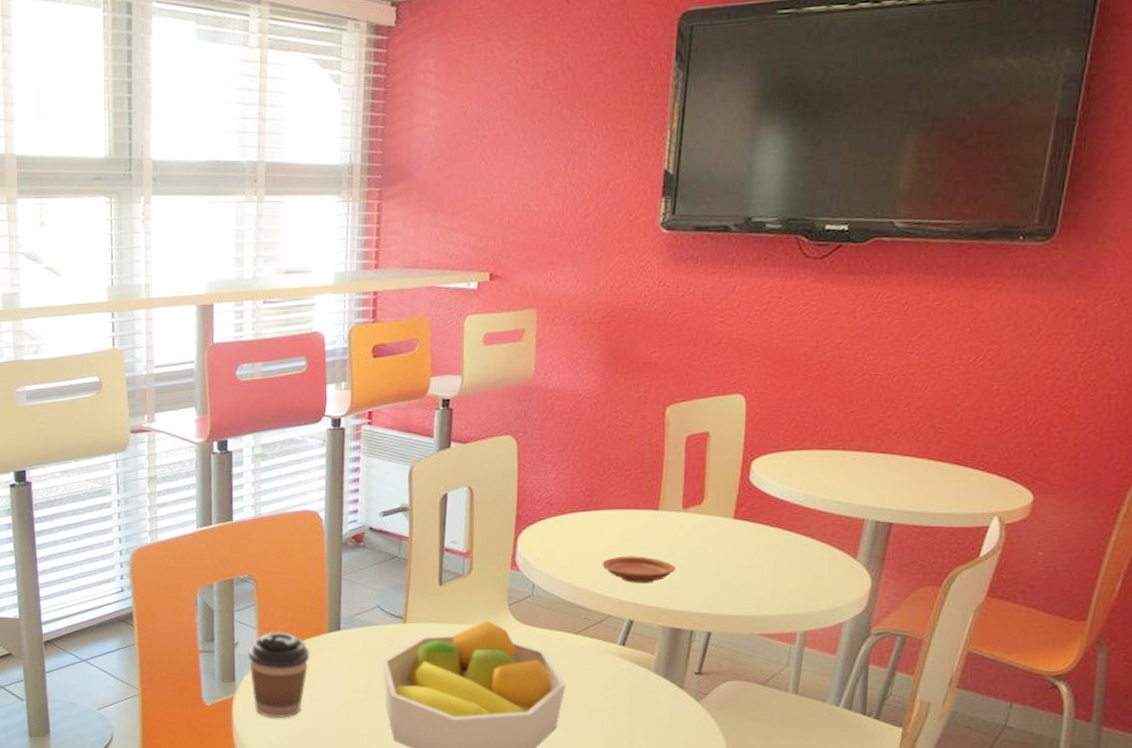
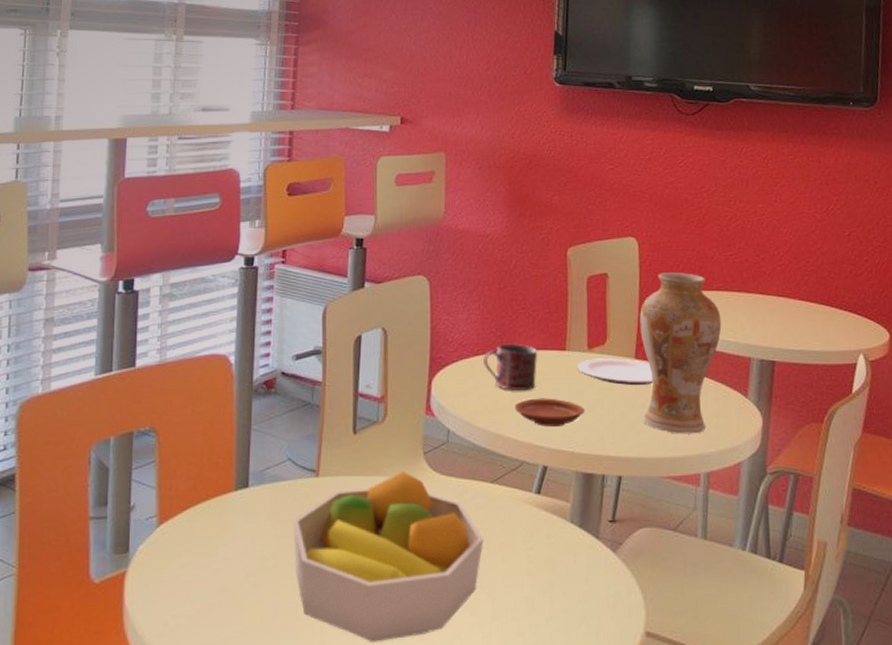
coffee cup: present [248,631,310,719] -> none [145,491,214,595]
mug: none [571,502,629,549] -> present [483,343,538,391]
plate: none [671,518,752,545] -> present [578,358,652,385]
vase: none [738,431,835,594] -> present [640,273,722,434]

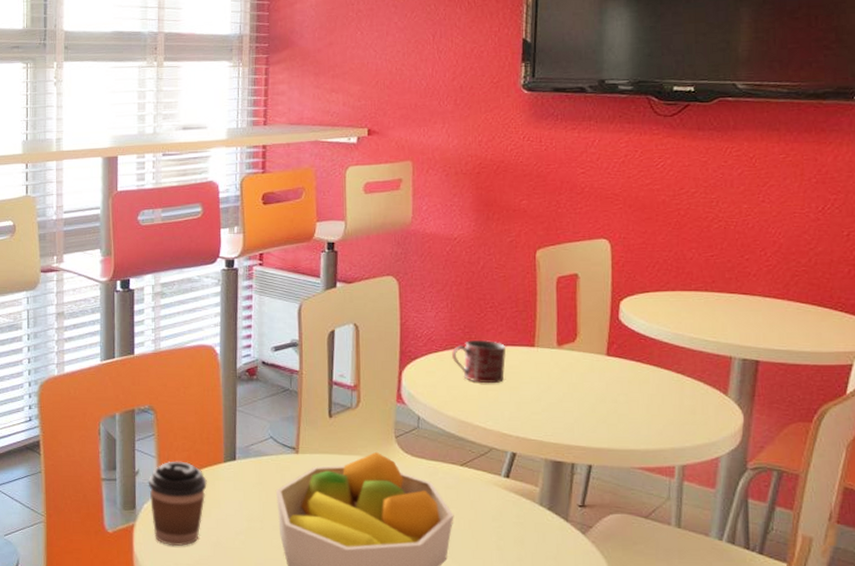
coffee cup: none [145,491,214,595] -> present [148,461,207,547]
plate: present [514,398,585,428] -> none [483,390,555,418]
plate: present [578,358,652,385] -> none [547,355,625,381]
vase: present [640,273,722,434] -> none [612,273,700,429]

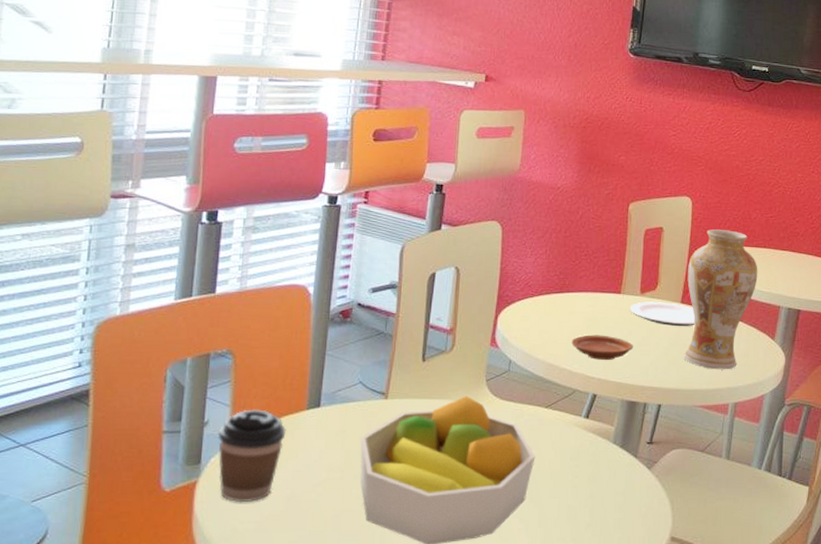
mug: present [452,339,507,384] -> none [546,285,596,328]
plate: none [483,390,555,418] -> present [571,334,634,361]
plate: none [547,355,625,381] -> present [630,302,695,326]
vase: none [612,273,700,429] -> present [684,229,758,370]

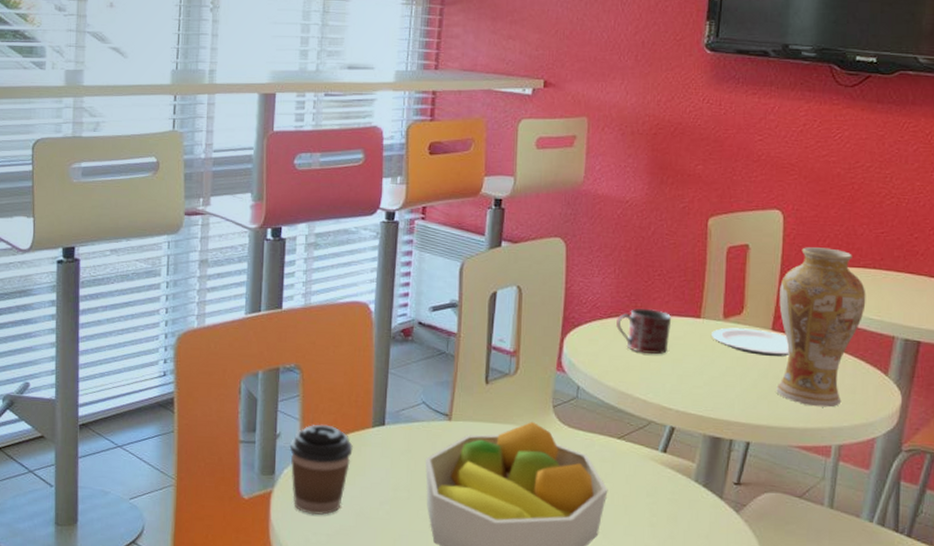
mug: none [546,285,596,328] -> present [616,307,672,355]
plate: present [571,334,634,361] -> none [645,362,717,391]

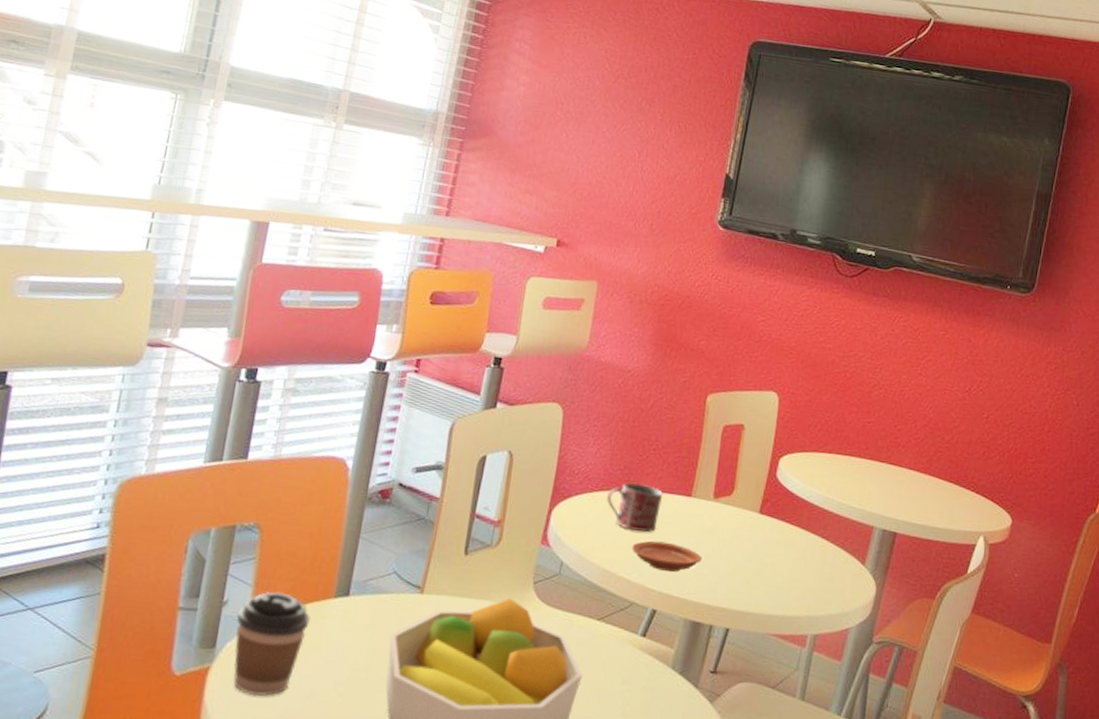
plate: none [645,362,717,391] -> present [632,540,703,573]
plate: present [712,327,789,357] -> none [701,508,774,541]
vase: present [776,247,866,408] -> none [758,431,851,596]

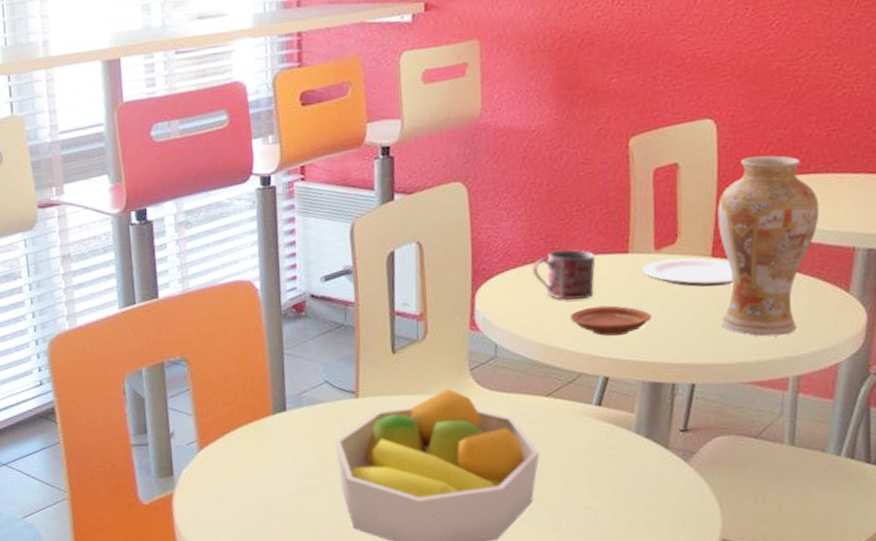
coffee cup: present [233,591,310,697] -> none [186,417,255,514]
plate: none [701,508,774,541] -> present [643,258,733,287]
vase: none [758,431,851,596] -> present [717,155,820,337]

